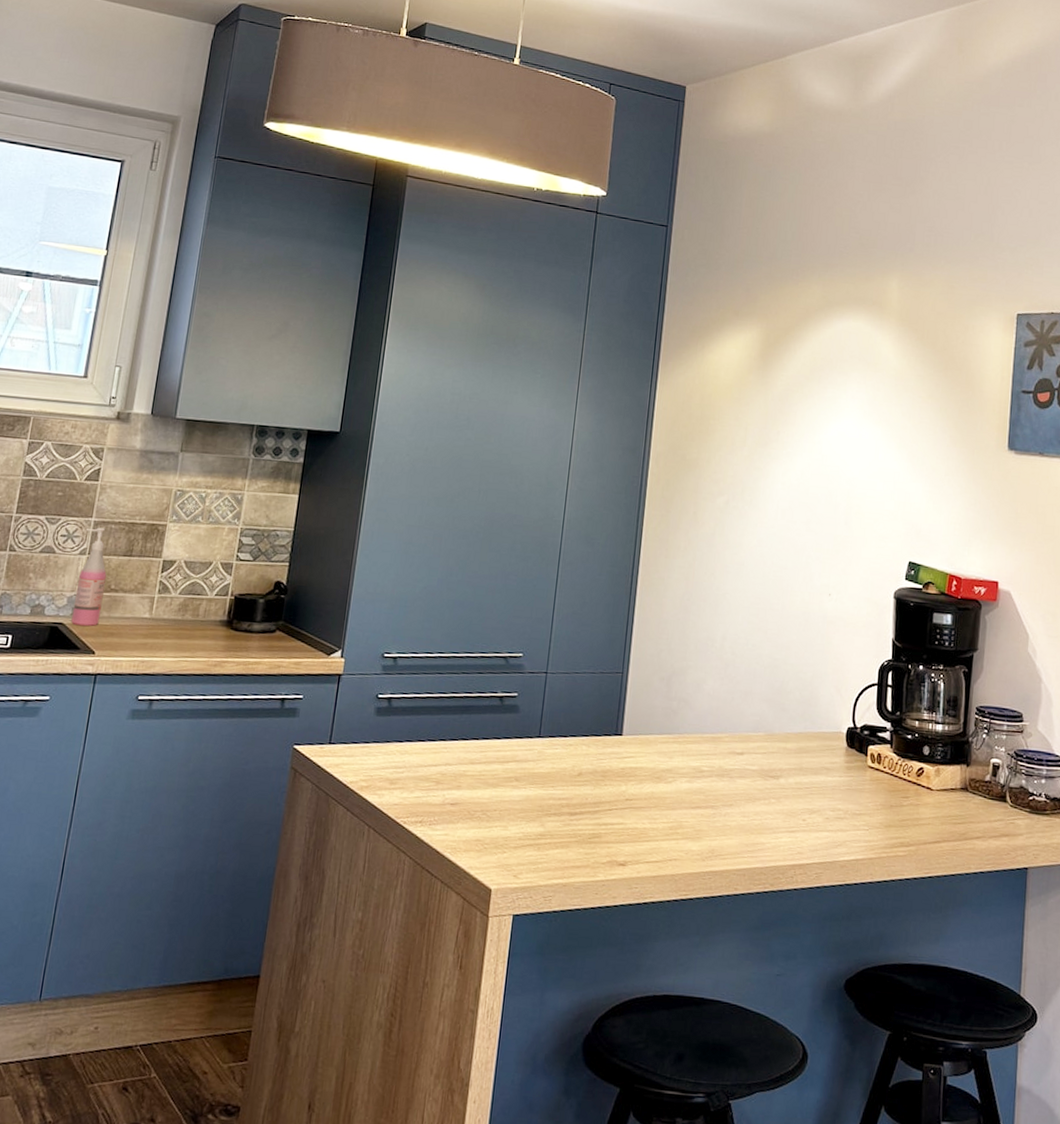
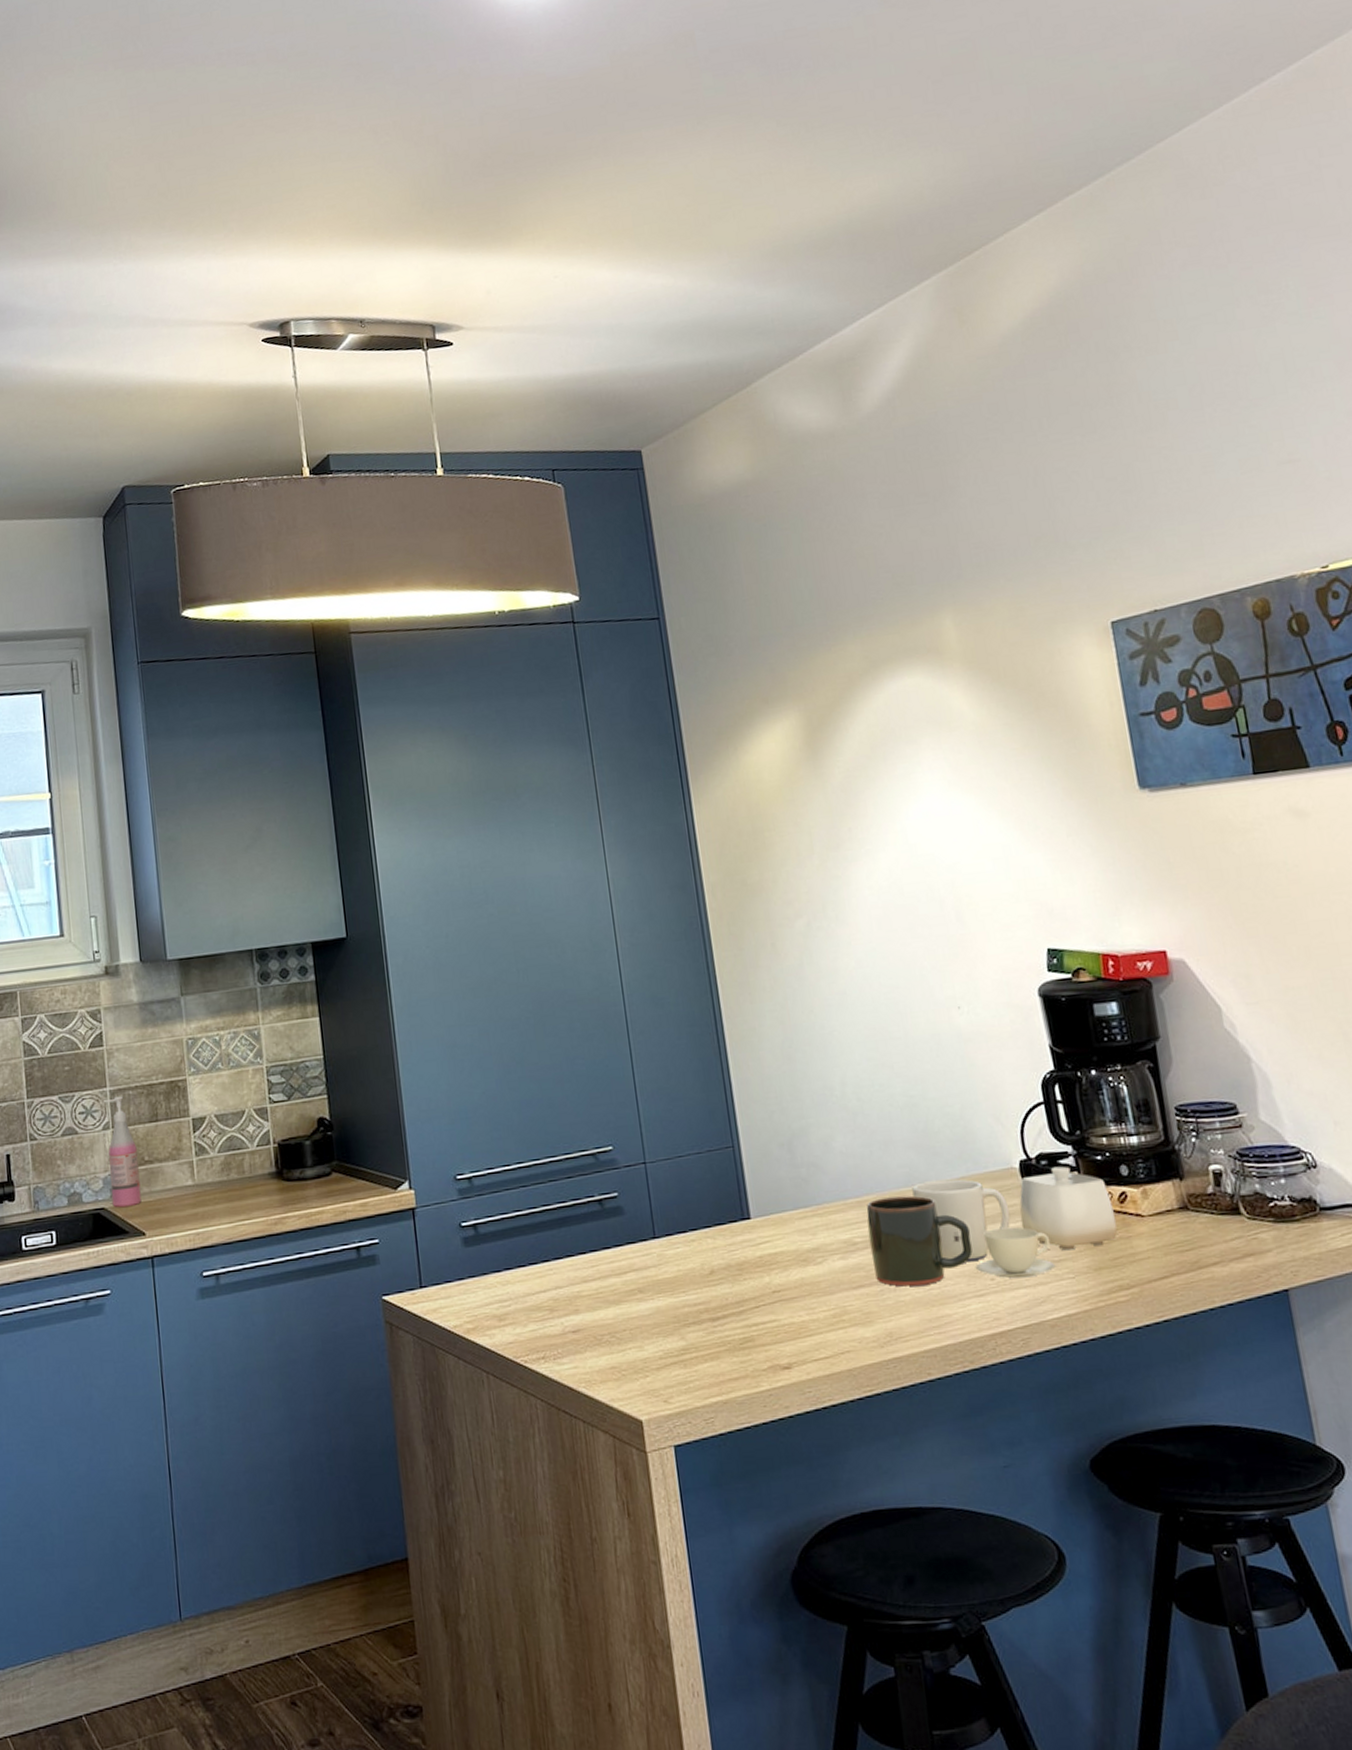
mug: none [712,737,796,816] -> present [866,1195,973,1287]
mug: none [757,731,831,803] -> present [912,1179,1011,1262]
teacup: none [792,779,857,824] -> present [975,1227,1056,1278]
sugar bowl: none [837,737,912,807] -> present [1019,1166,1118,1250]

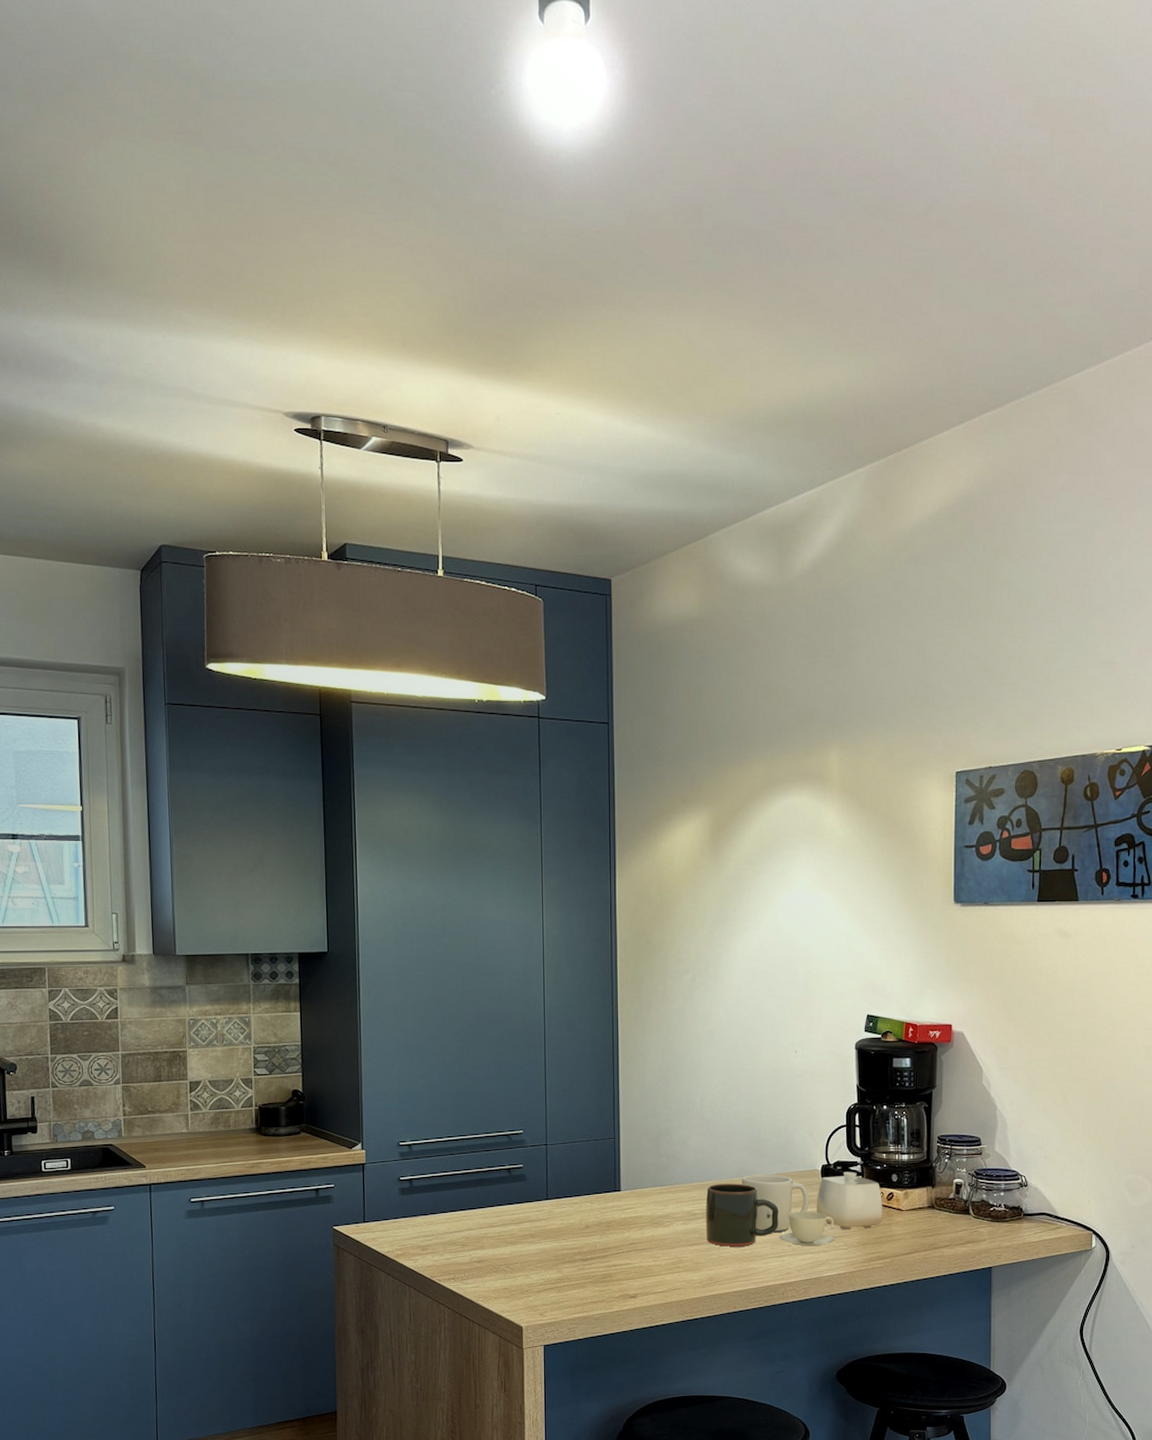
soap dispenser: present [103,1096,142,1208] -> none [115,1059,144,1145]

